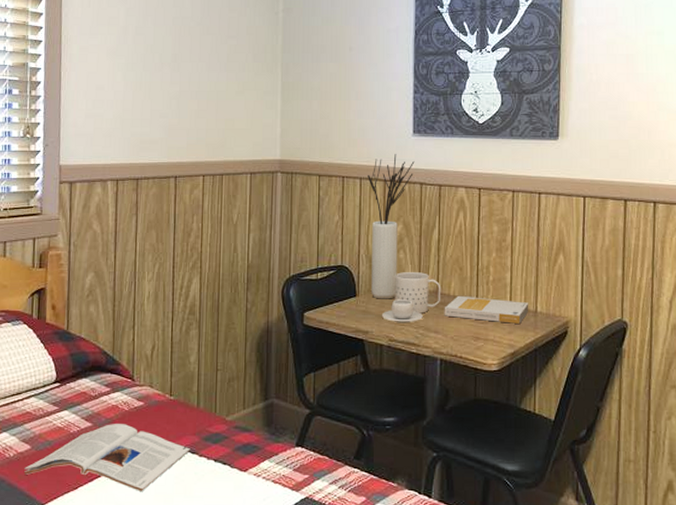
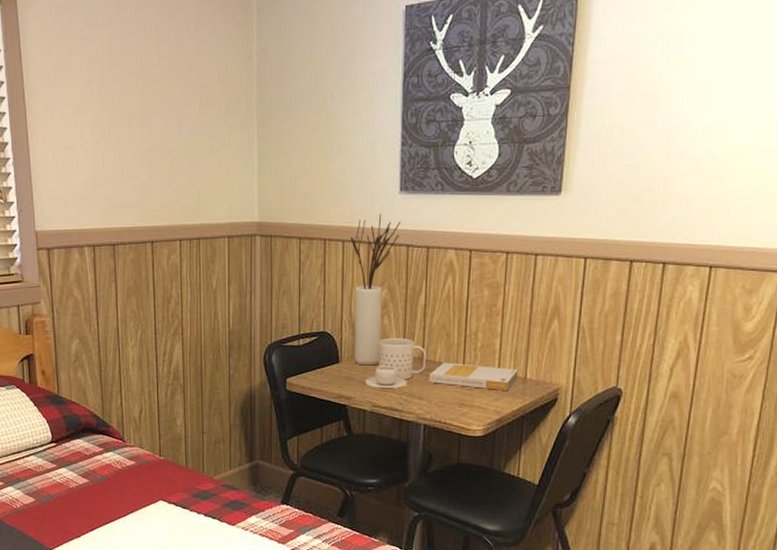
magazine: present [24,424,190,491] -> none [31,480,181,540]

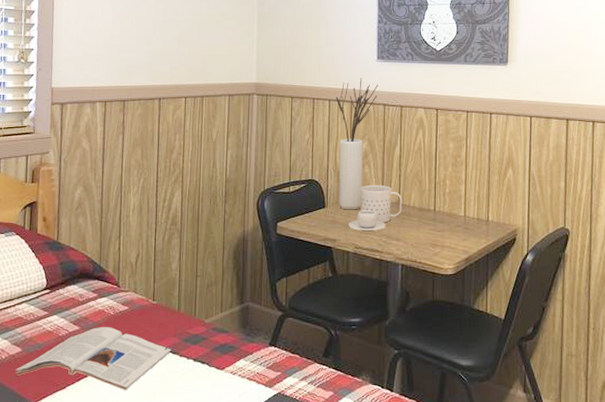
magazine: none [31,480,181,540] -> present [15,327,171,390]
book: present [429,362,519,392] -> none [405,206,482,233]

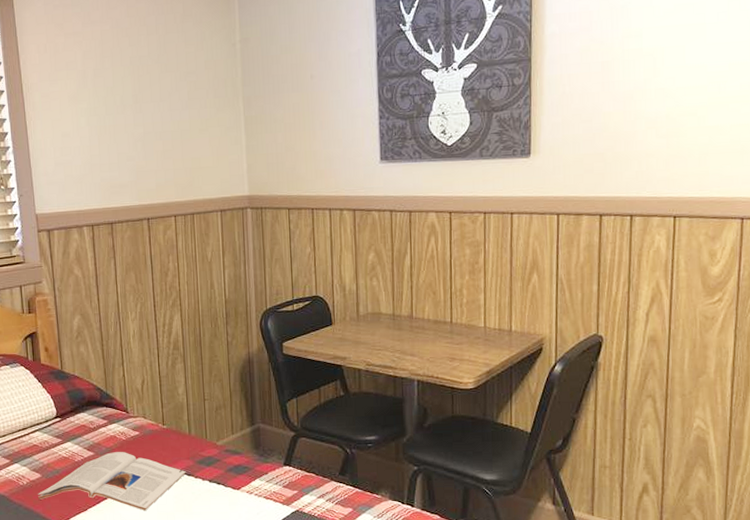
vase: present [336,78,379,210] -> none [337,182,384,327]
teacup: present [348,210,386,232] -> none [358,325,399,348]
mug: present [360,184,402,223] -> none [369,298,416,338]

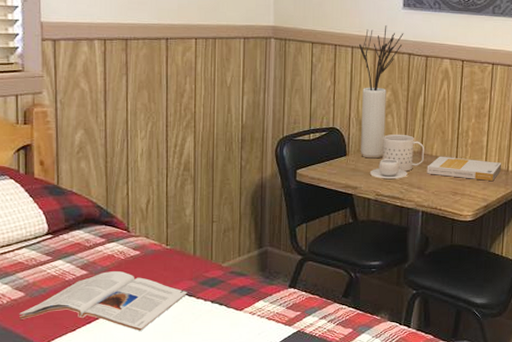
vase: none [337,182,384,327] -> present [359,25,404,159]
teacup: none [358,325,399,348] -> present [369,159,408,180]
mug: none [369,298,416,338] -> present [382,134,425,171]
book: none [419,318,504,344] -> present [426,156,502,182]

